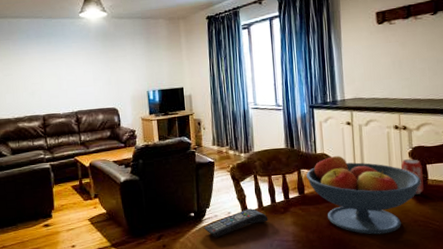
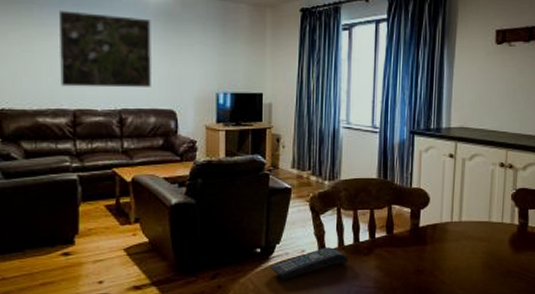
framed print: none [27,40,98,98] -> present [58,10,153,88]
fruit bowl: present [306,155,421,235] -> none [397,190,521,285]
beverage can: present [400,158,424,195] -> none [501,201,524,242]

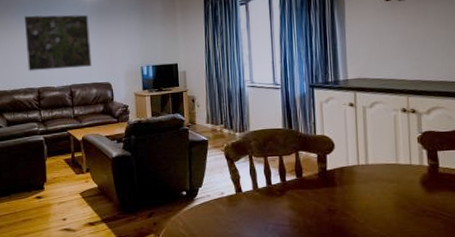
remote control: present [271,247,349,280] -> none [196,190,263,218]

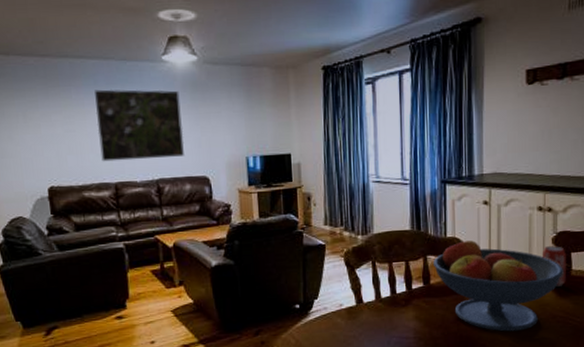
fruit bowl: none [304,137,431,223] -> present [432,239,563,332]
beverage can: none [408,143,434,183] -> present [542,245,566,287]

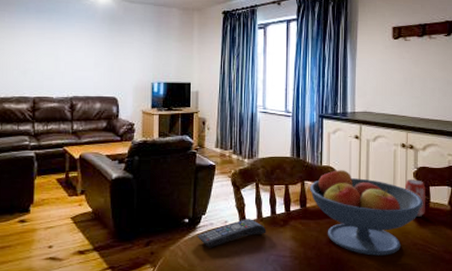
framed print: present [95,89,185,162] -> none [23,16,99,79]
remote control: none [311,300,387,334] -> present [198,219,267,248]

